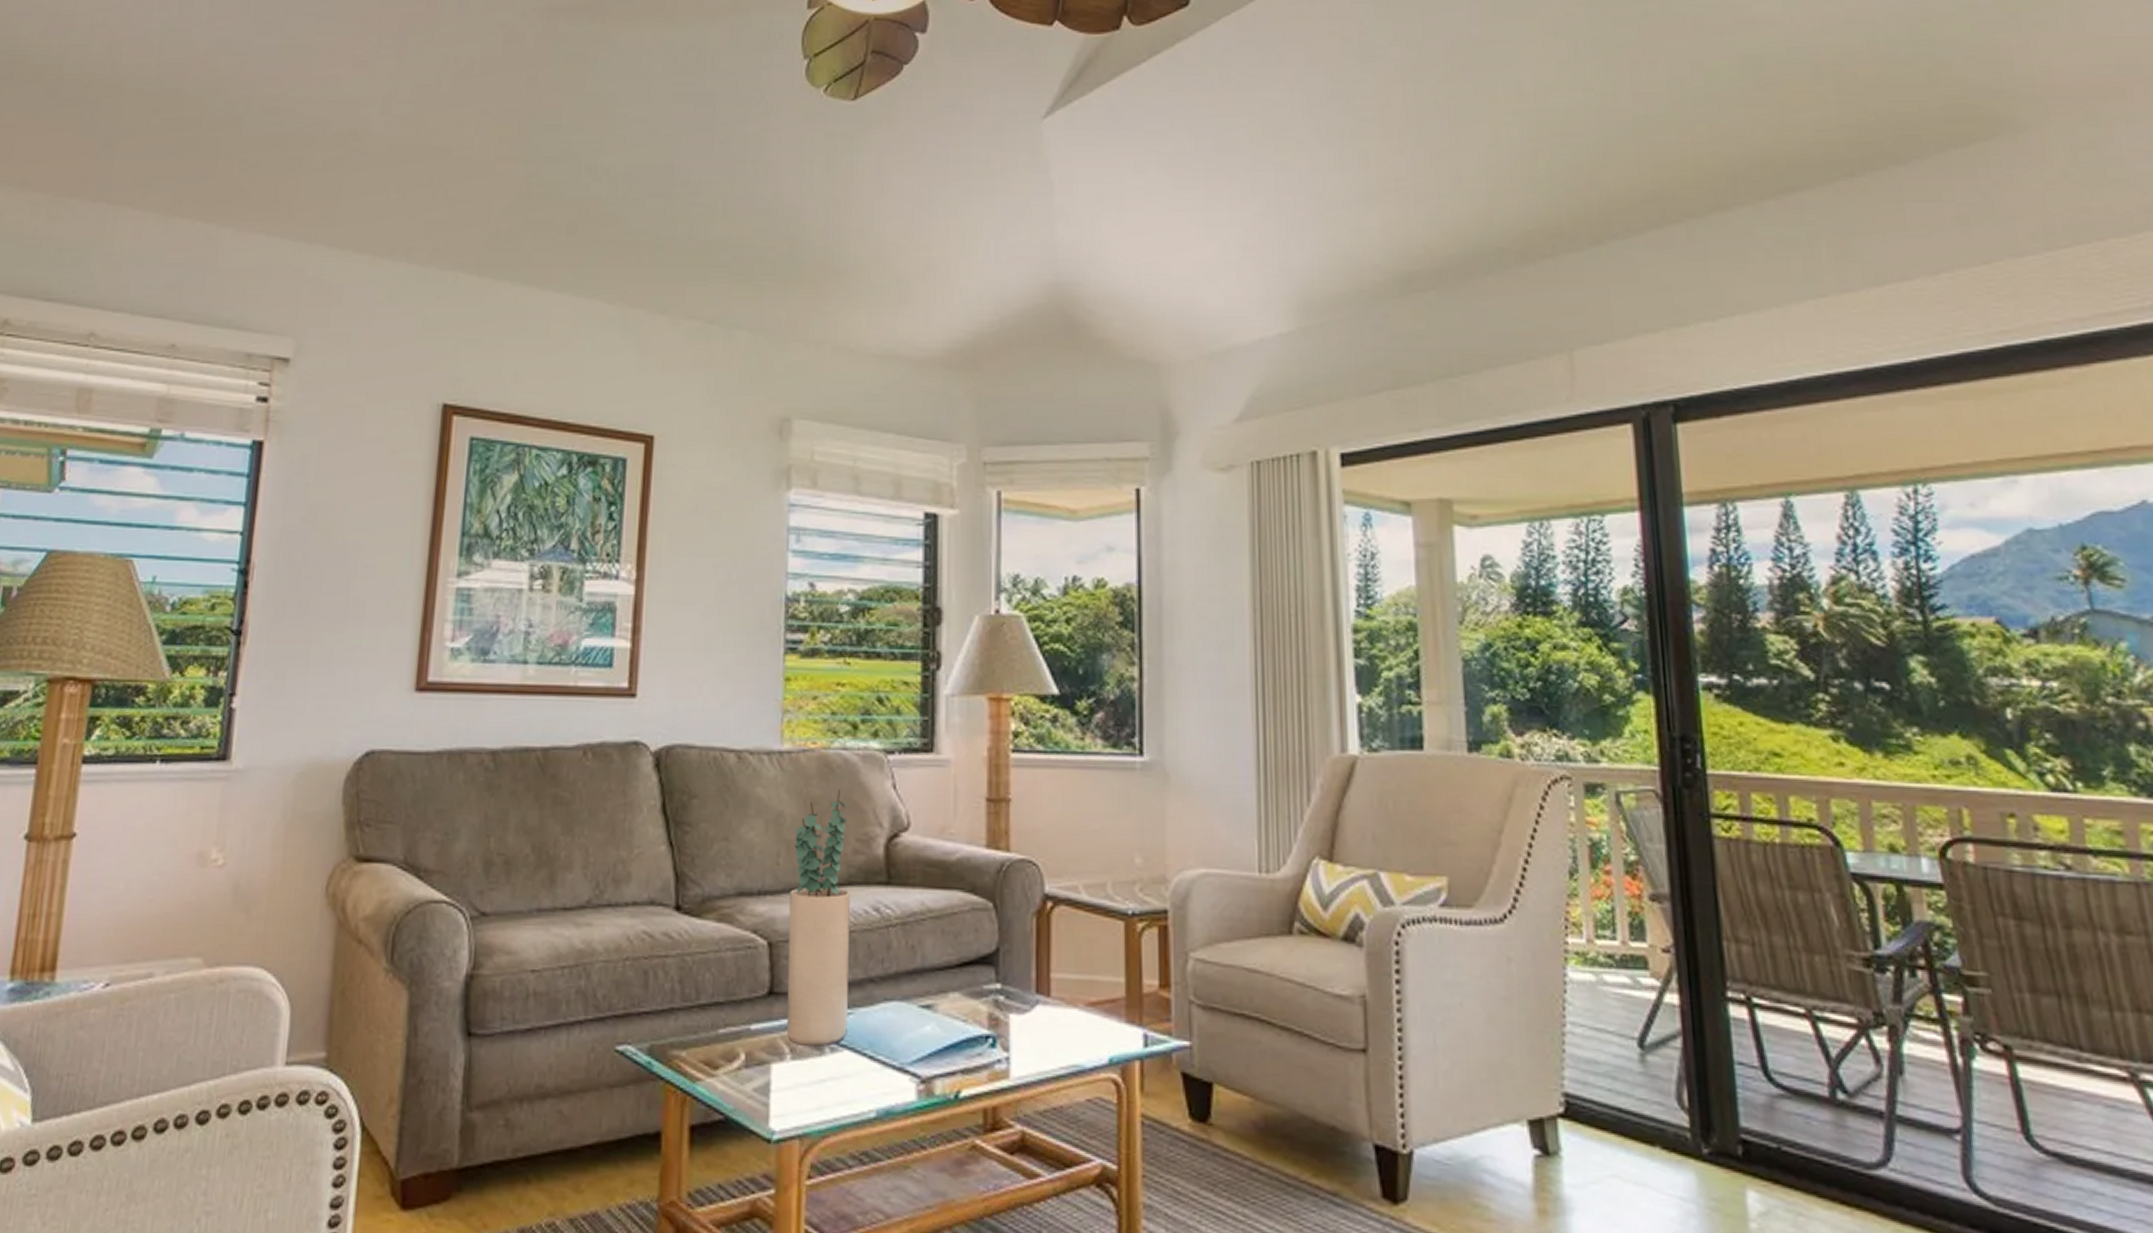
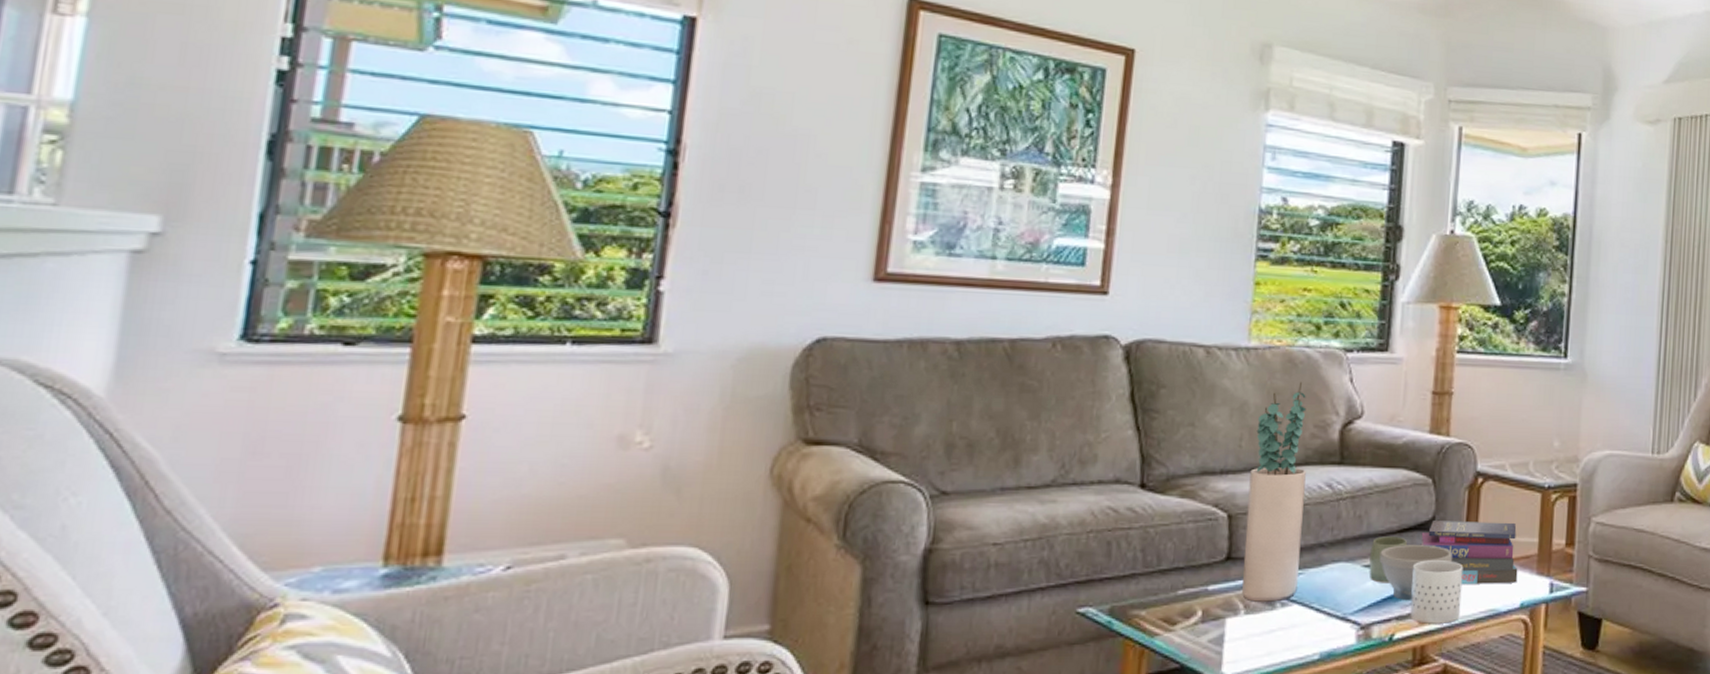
mug: none [927,971,970,1028] -> present [1369,536,1408,583]
bowl: none [938,982,1022,1051] -> present [1379,545,1452,601]
mug: none [976,1001,1037,1081] -> present [1410,560,1464,624]
books: none [984,953,1103,1034] -> present [1420,521,1518,584]

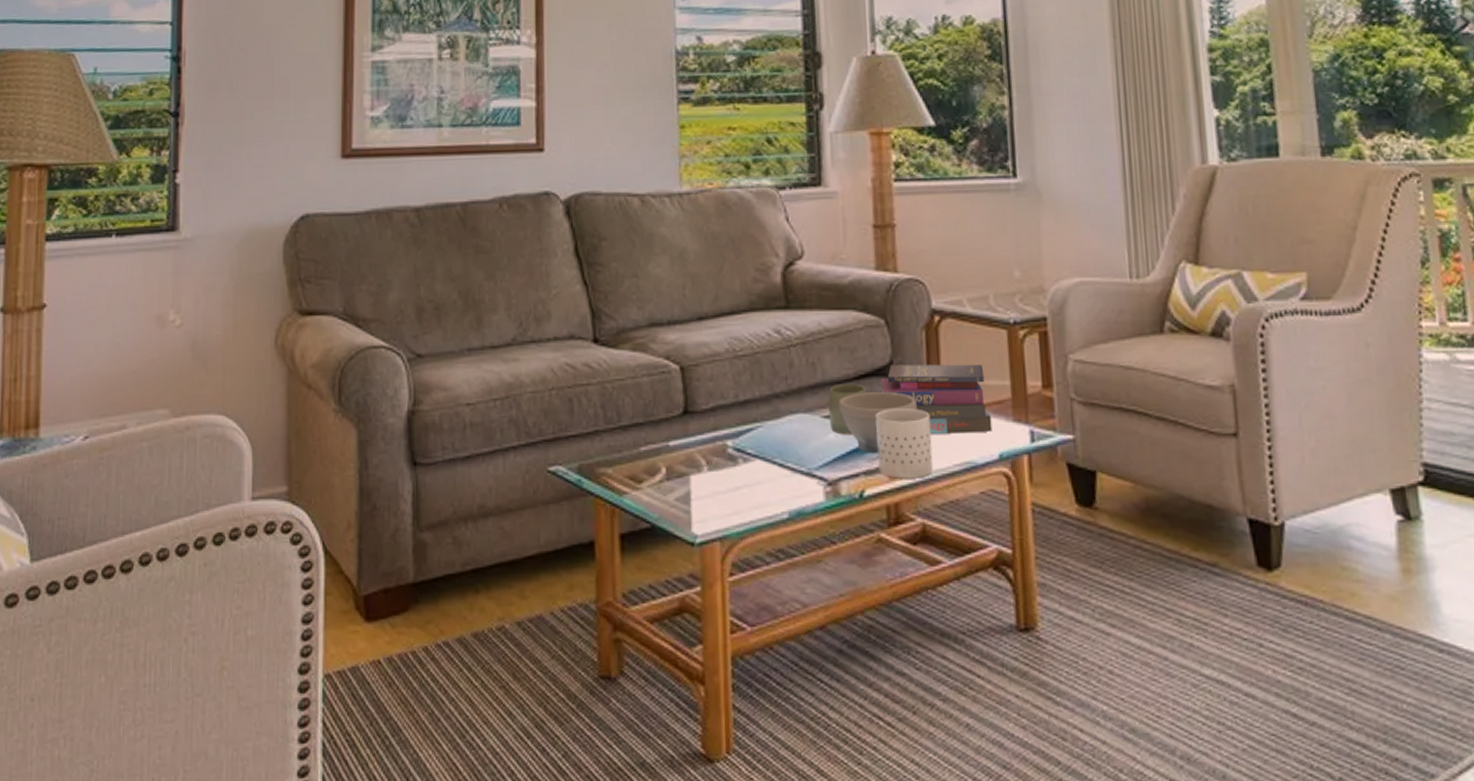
vase: present [1242,382,1307,602] -> none [697,225,758,458]

